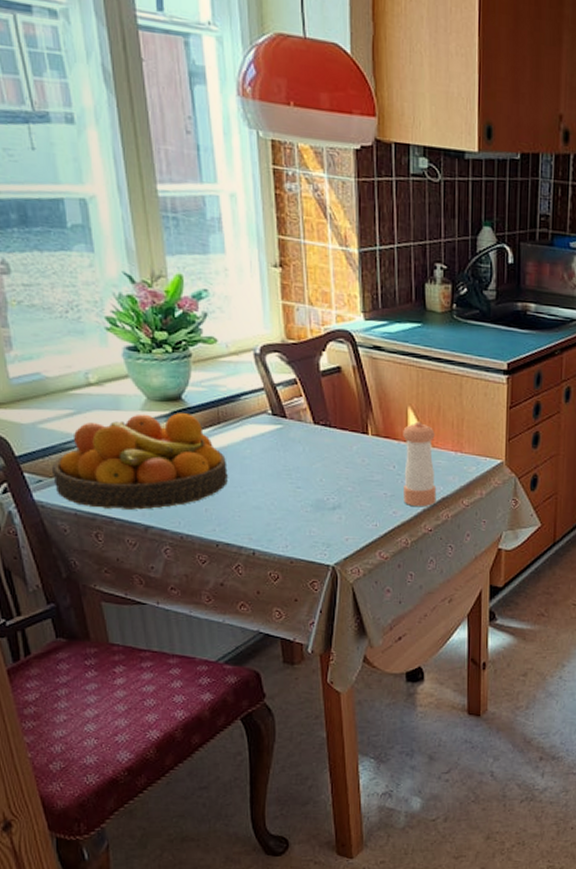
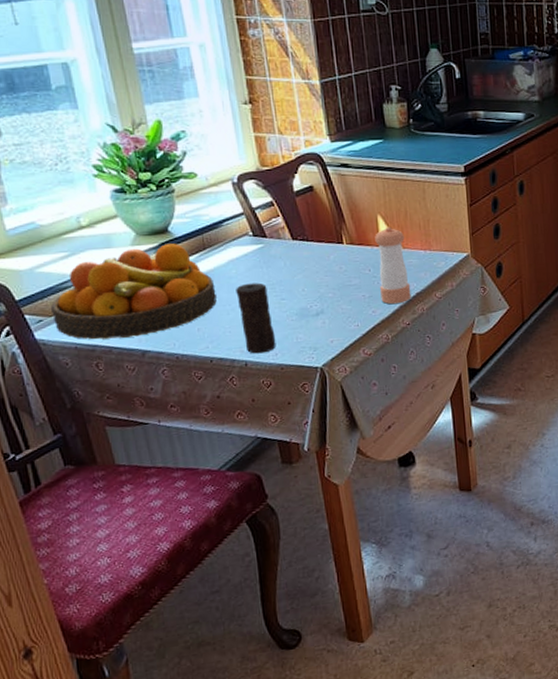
candle: none [249,466,287,544] -> present [236,283,276,354]

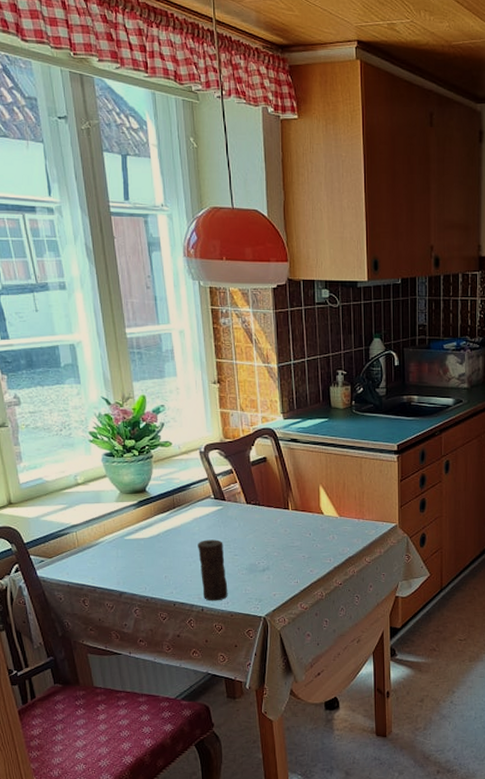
fruit bowl: present [51,243,217,340] -> none [51,502,182,580]
pepper shaker: present [375,227,412,304] -> none [316,496,344,566]

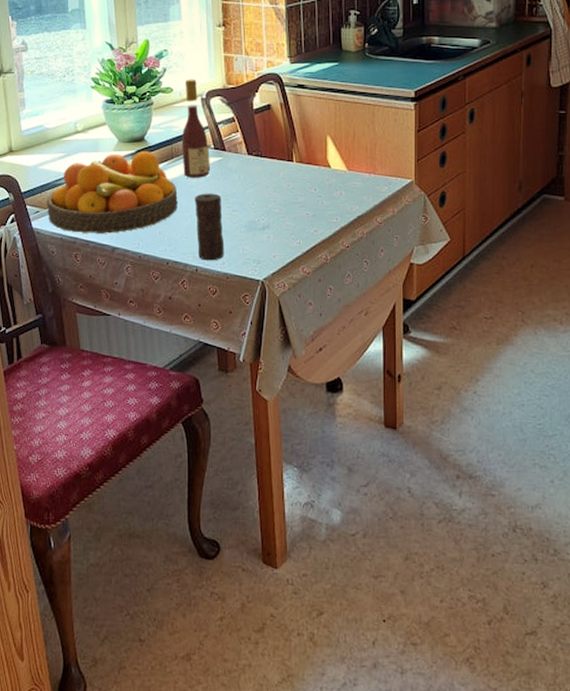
fruit bowl: none [51,502,182,580] -> present [47,151,178,234]
wine bottle: none [182,433,211,526] -> present [181,79,210,178]

